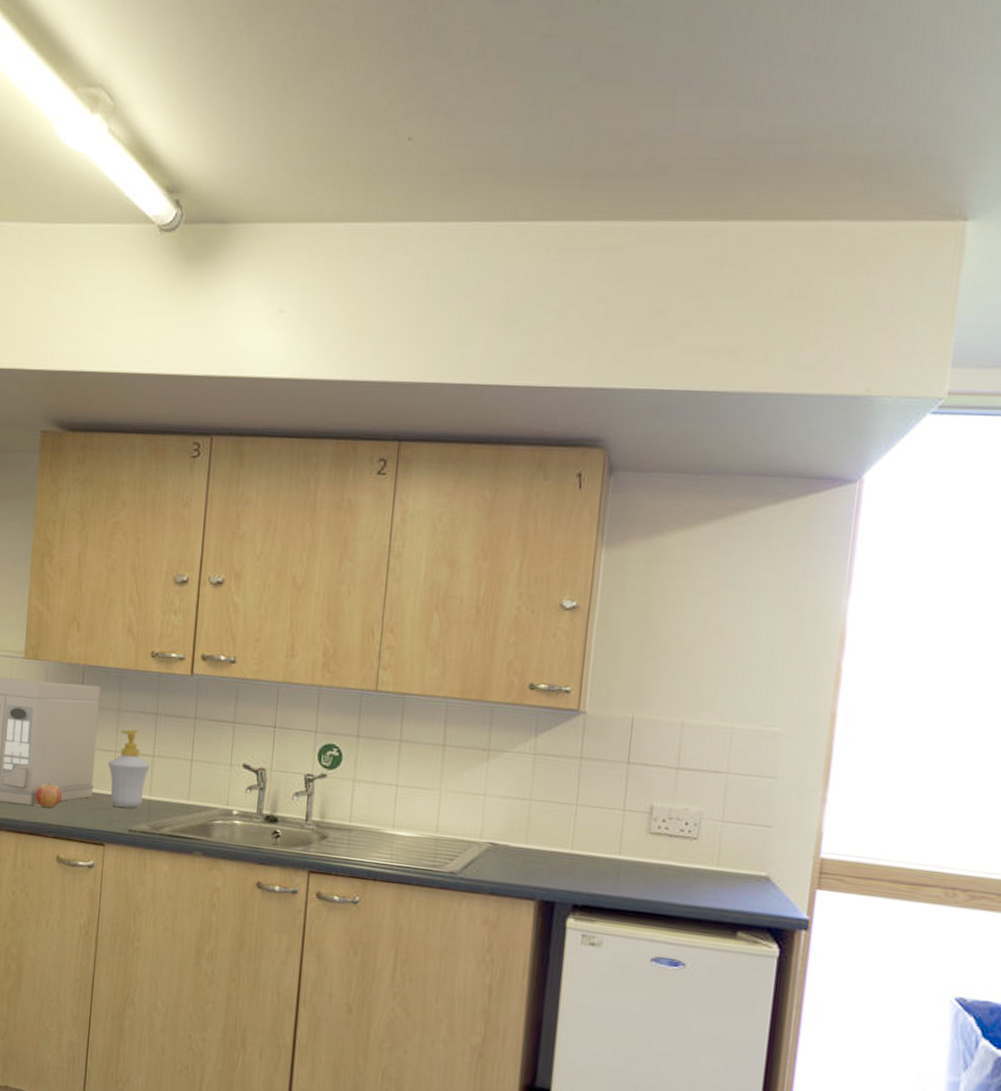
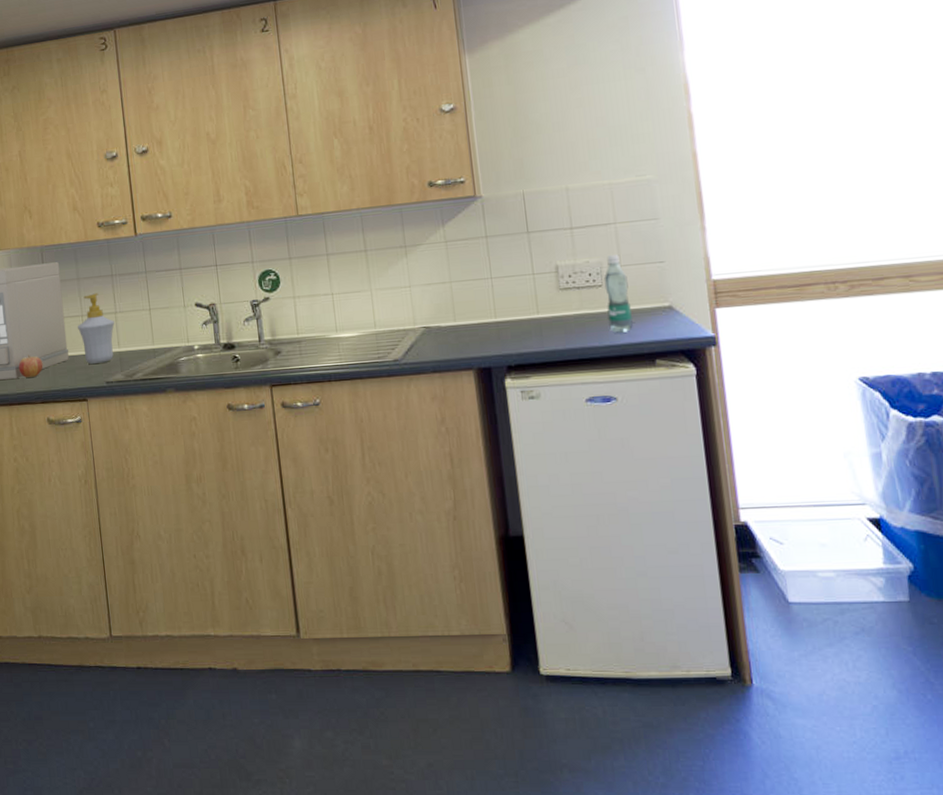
bottle: none [695,807,727,896] -> present [604,255,633,333]

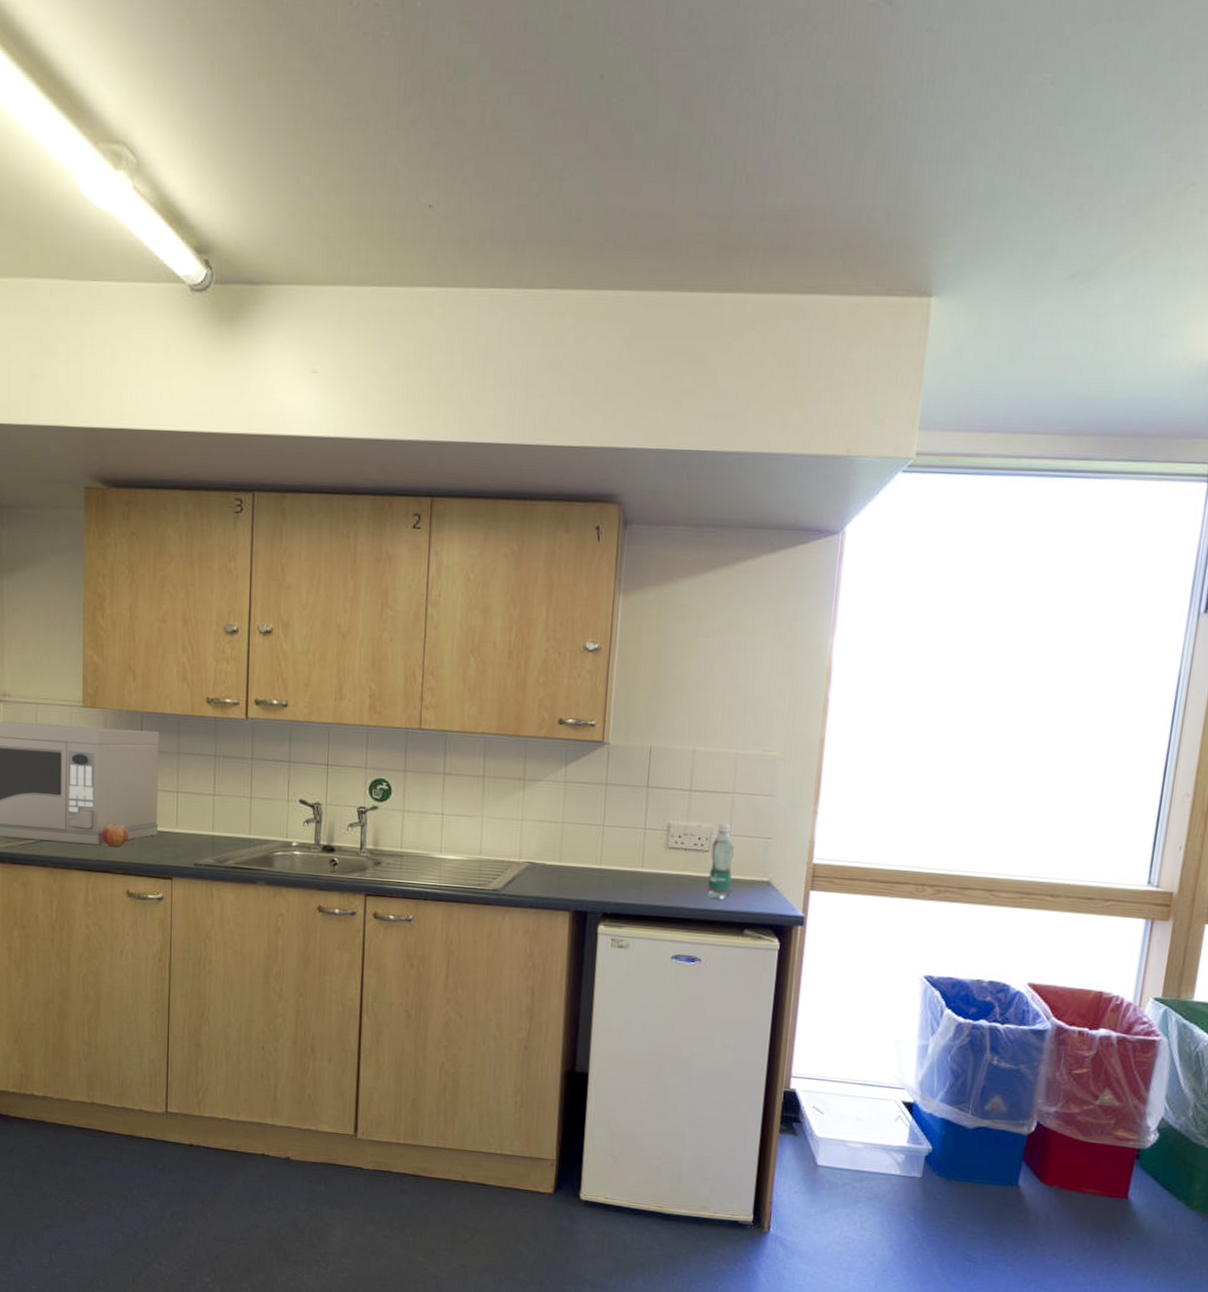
soap bottle: present [78,293,115,365] -> none [171,771,211,845]

